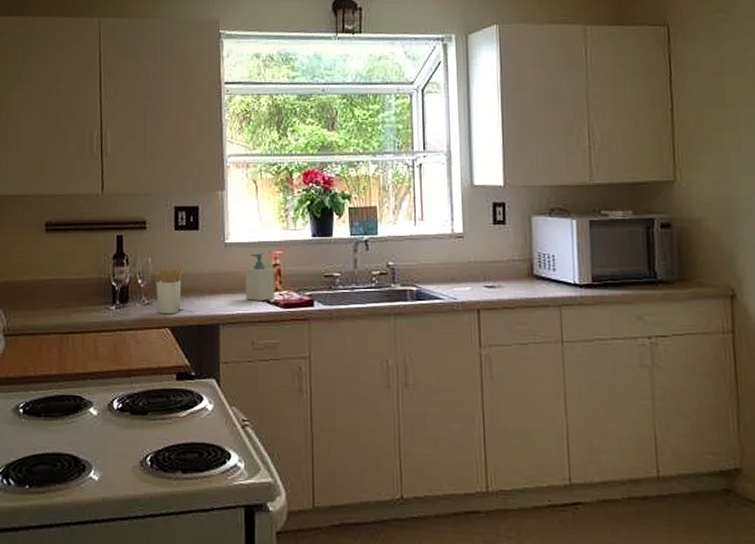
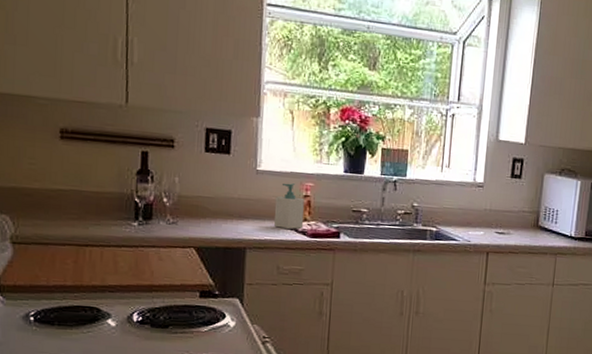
utensil holder: present [151,266,183,314] -> none [177,189,212,235]

